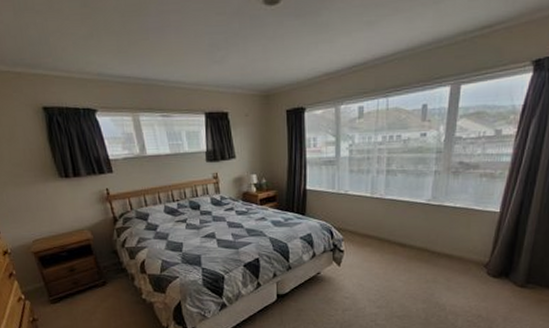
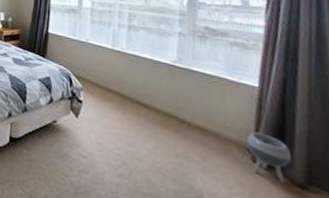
planter: none [484,250,517,287] -> present [246,132,291,184]

